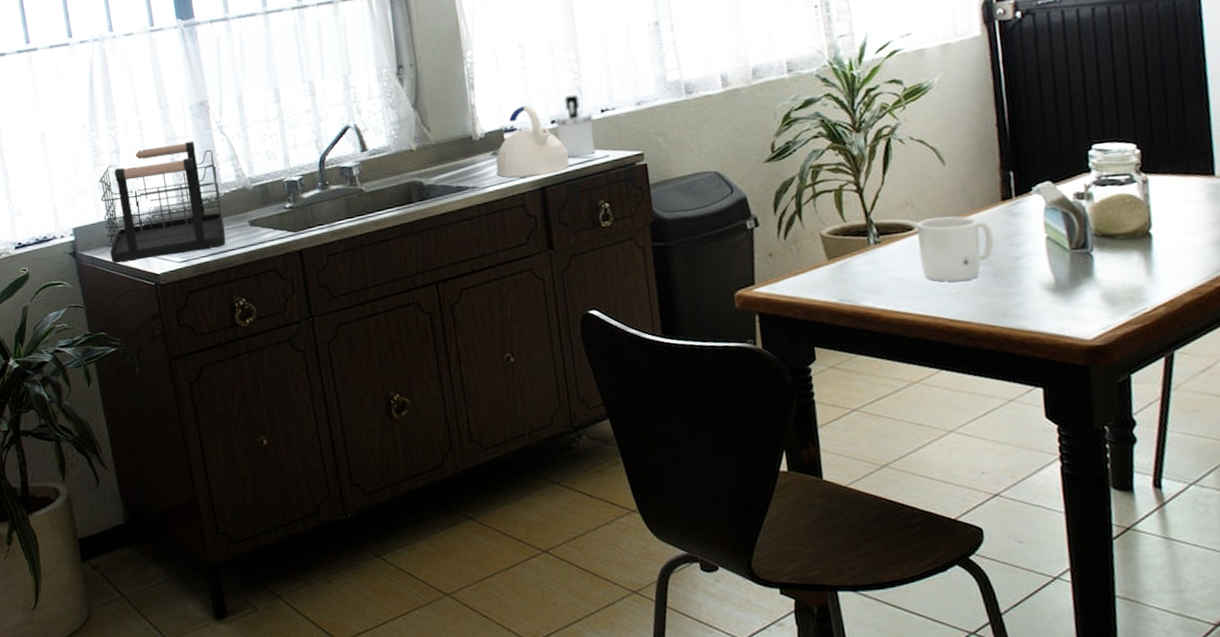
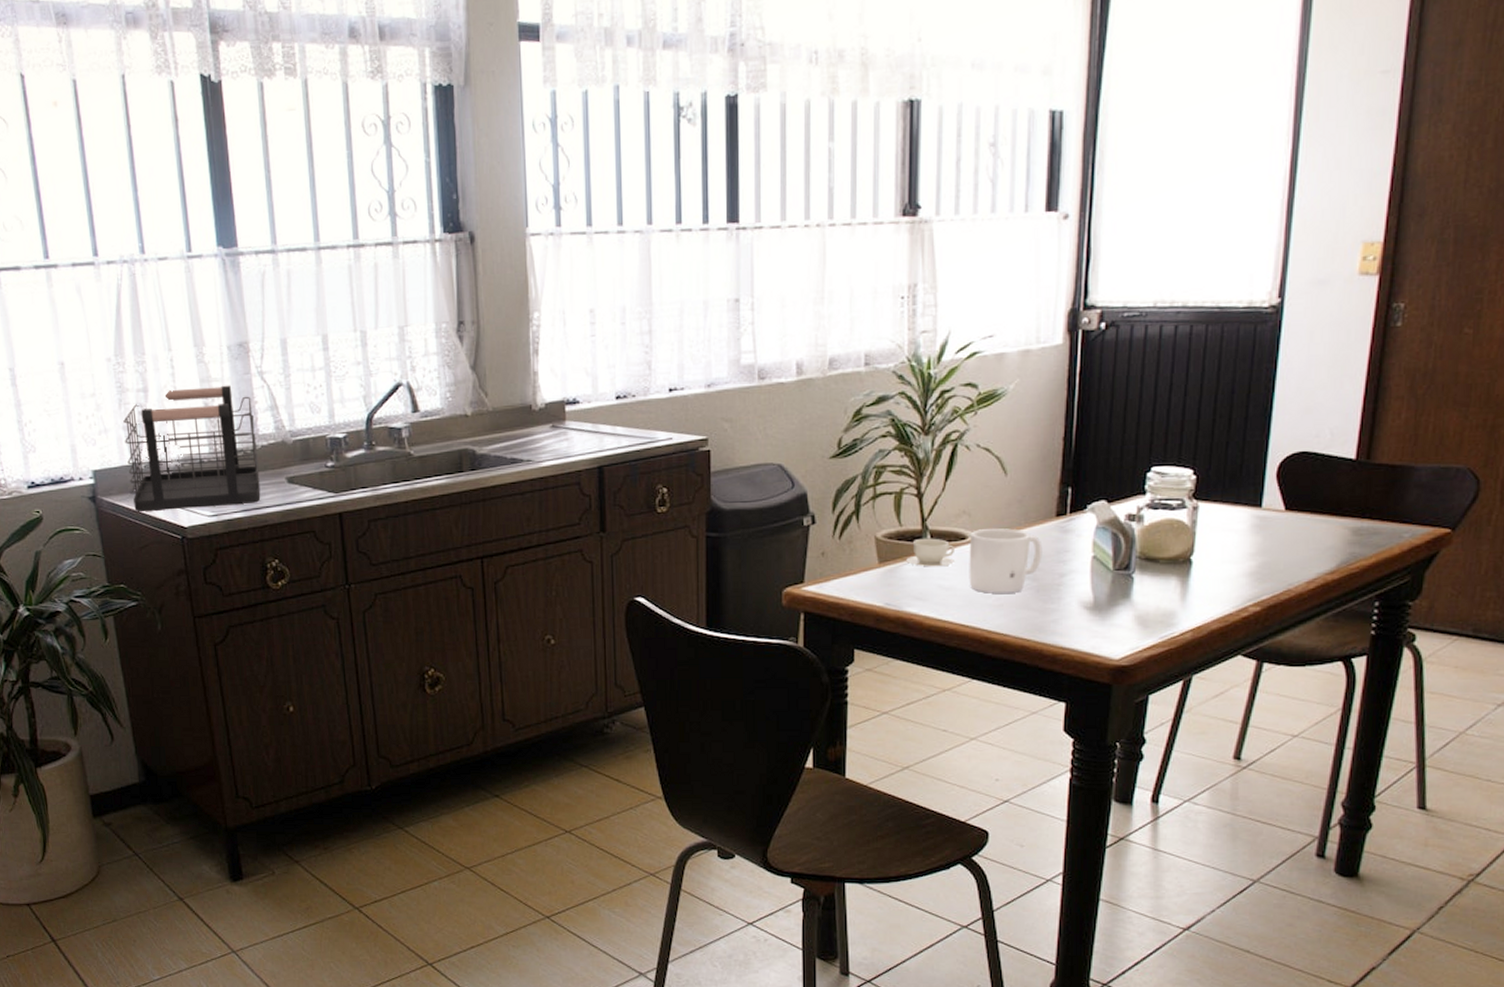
kettle: present [496,105,570,178] -> none [554,377,631,454]
soap dispenser: present [555,94,595,158] -> none [620,370,660,438]
teacup: none [855,231,904,260] -> present [906,538,954,567]

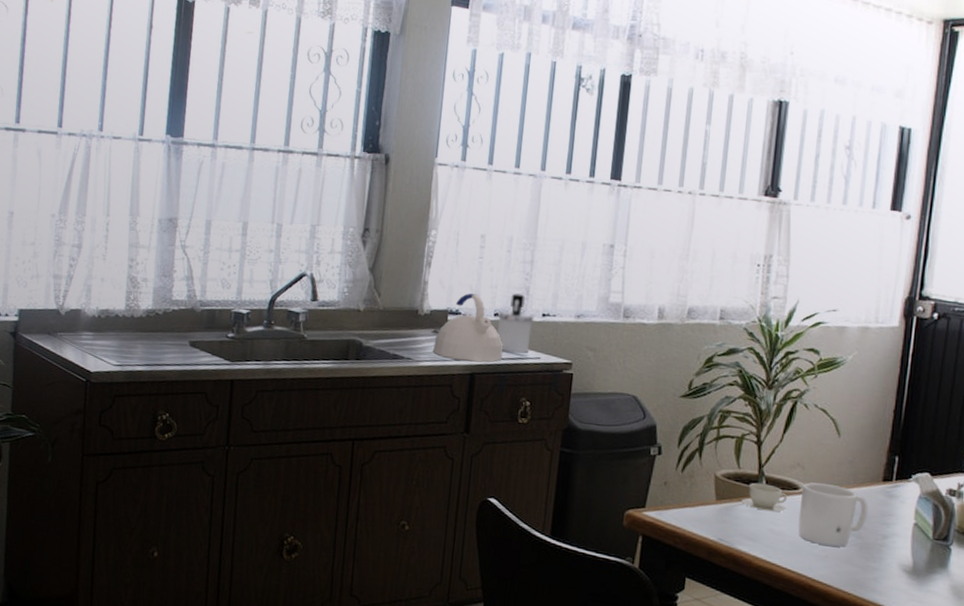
dish rack: present [123,385,261,511] -> none [49,249,171,359]
kettle: none [554,377,631,454] -> present [433,293,503,363]
soap dispenser: none [620,370,660,438] -> present [497,293,534,354]

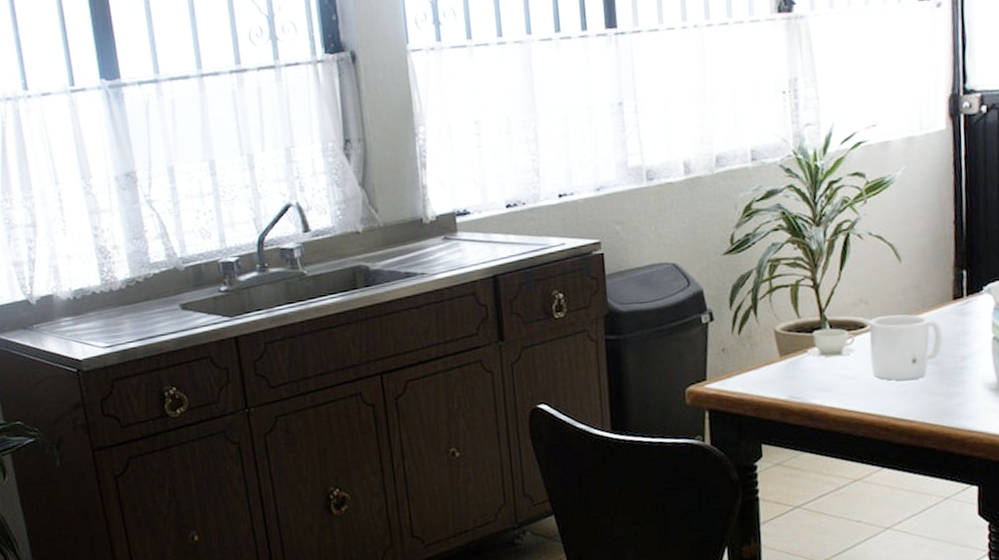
kettle: present [433,293,503,363] -> none [446,187,524,265]
soap dispenser: present [497,293,534,354] -> none [510,177,551,246]

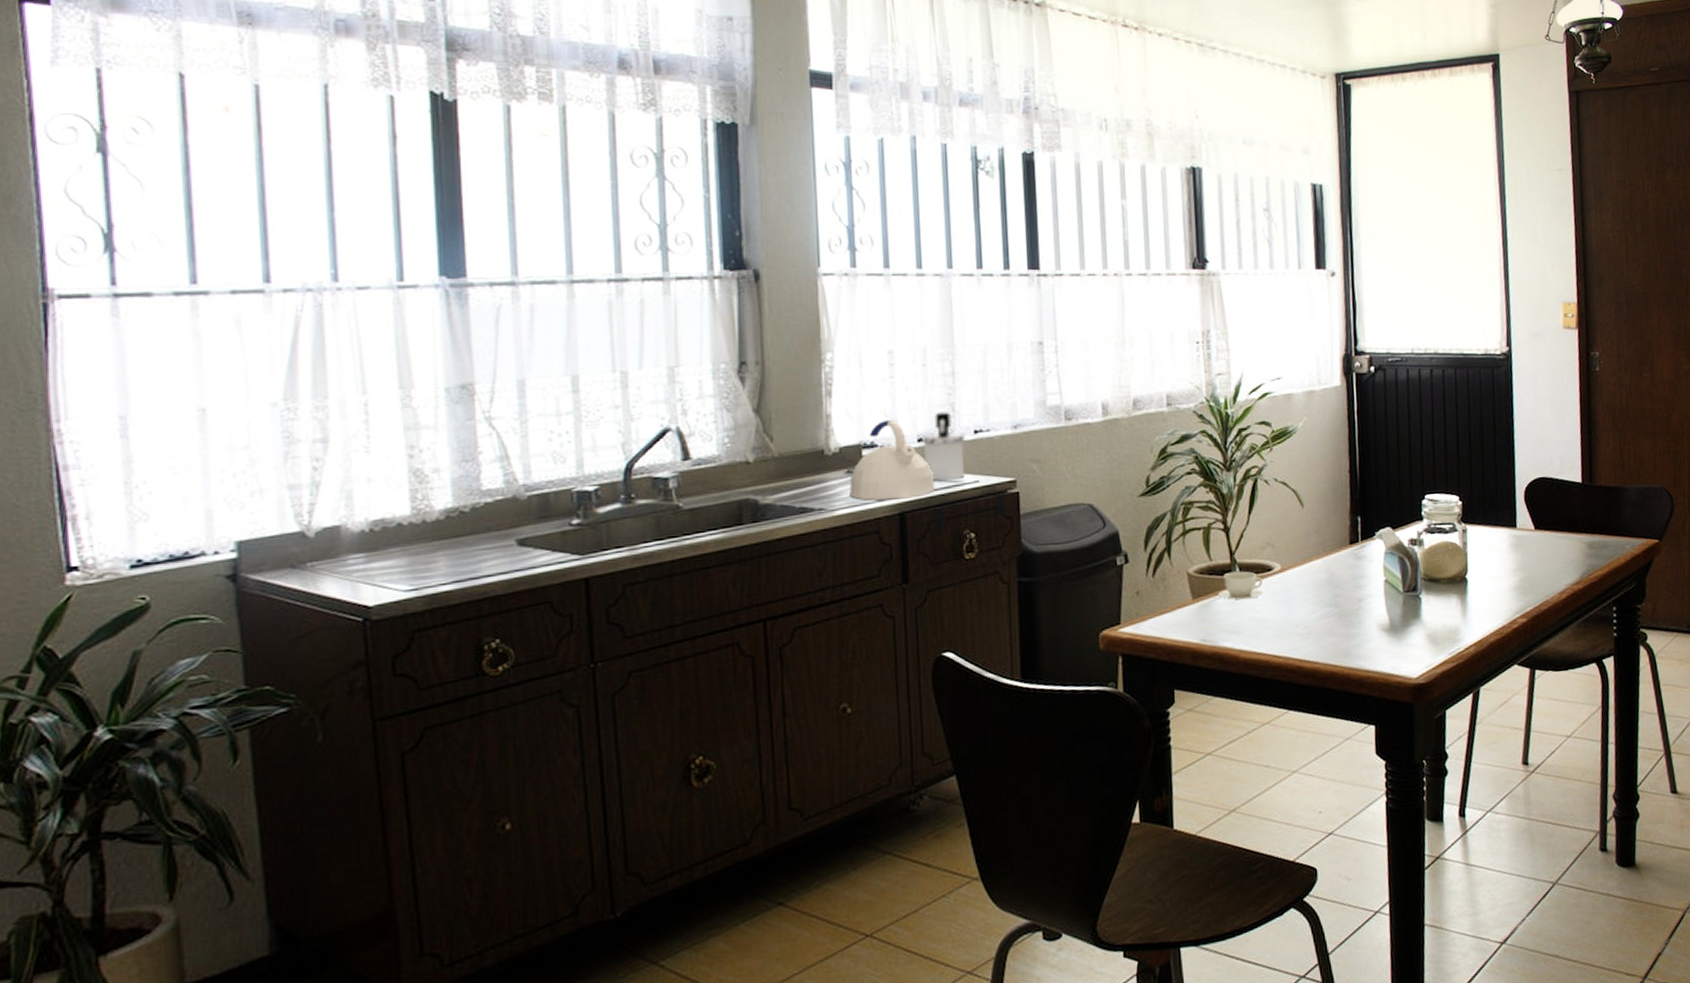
kettle: none [446,187,524,265] -> present [849,419,935,501]
soap dispenser: none [510,177,551,246] -> present [922,412,965,482]
mug: present [869,314,943,381] -> none [1275,558,1341,623]

